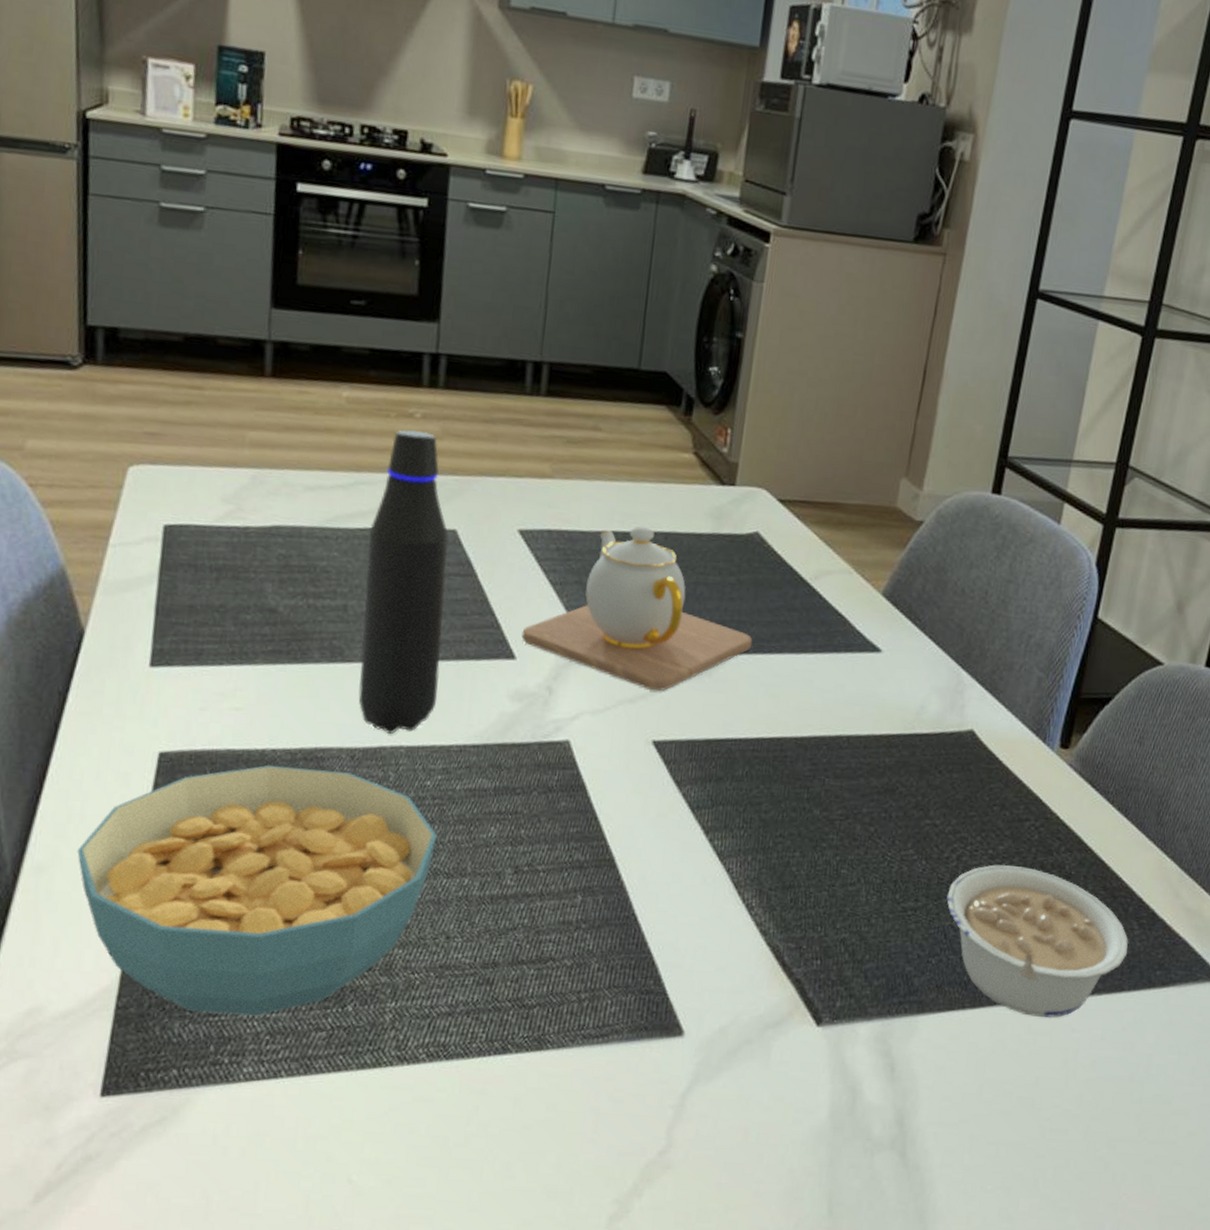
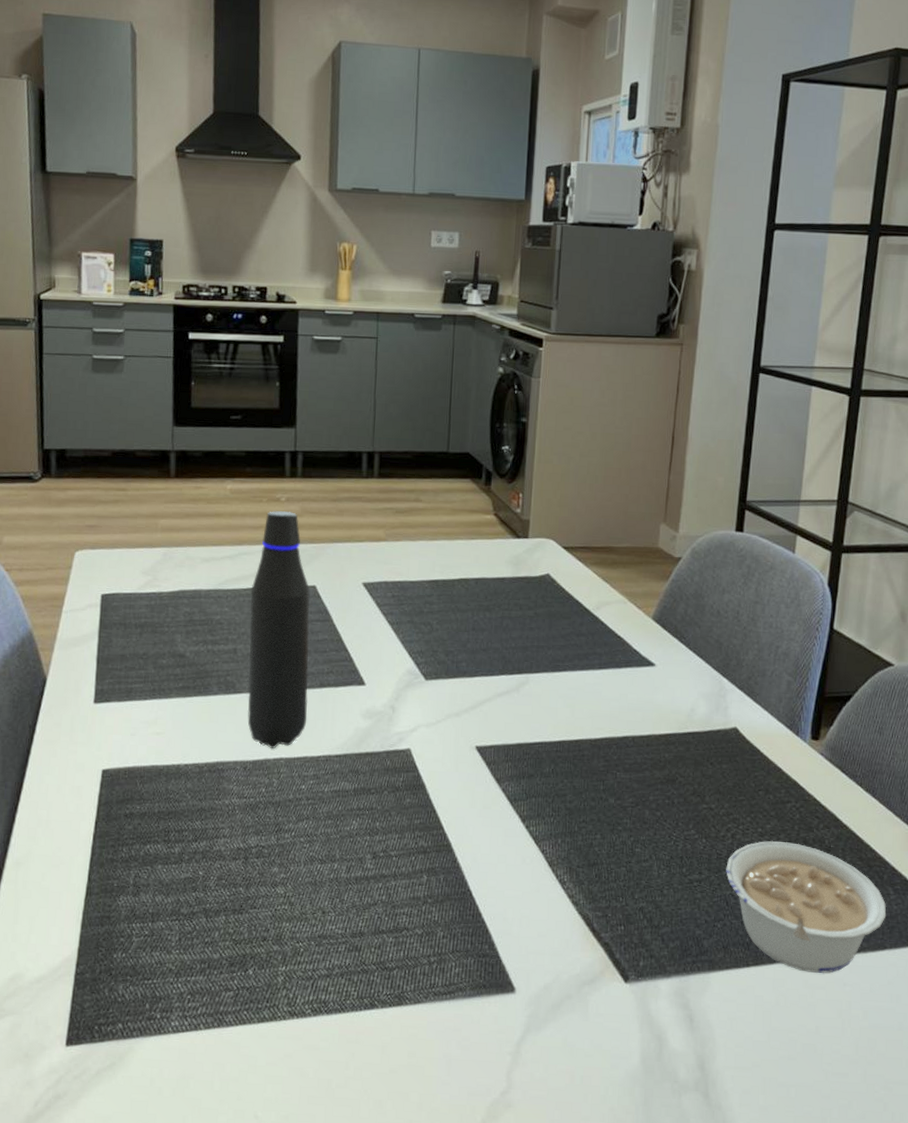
cereal bowl: present [77,764,437,1016] -> none [45,776,311,979]
teapot: present [521,525,753,691] -> none [369,574,550,706]

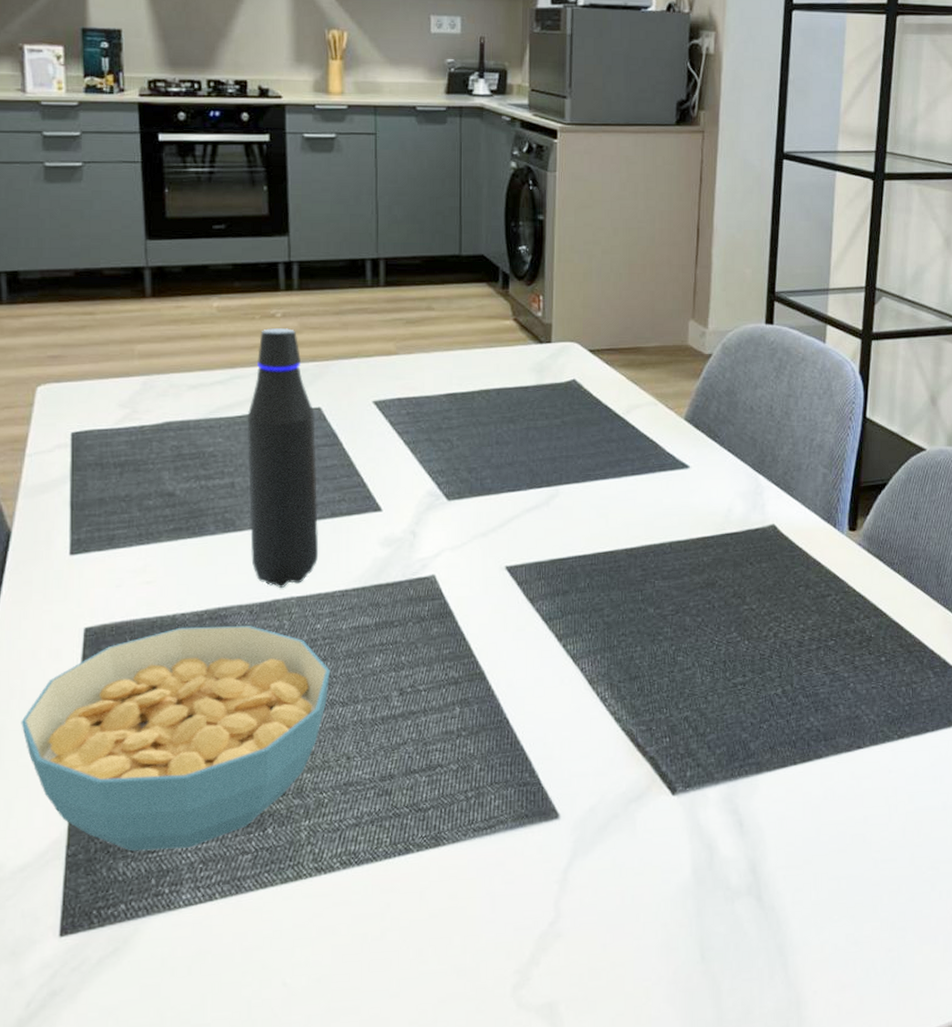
cereal bowl: none [45,776,311,979] -> present [21,626,330,851]
legume: present [726,840,887,974] -> none [769,635,928,764]

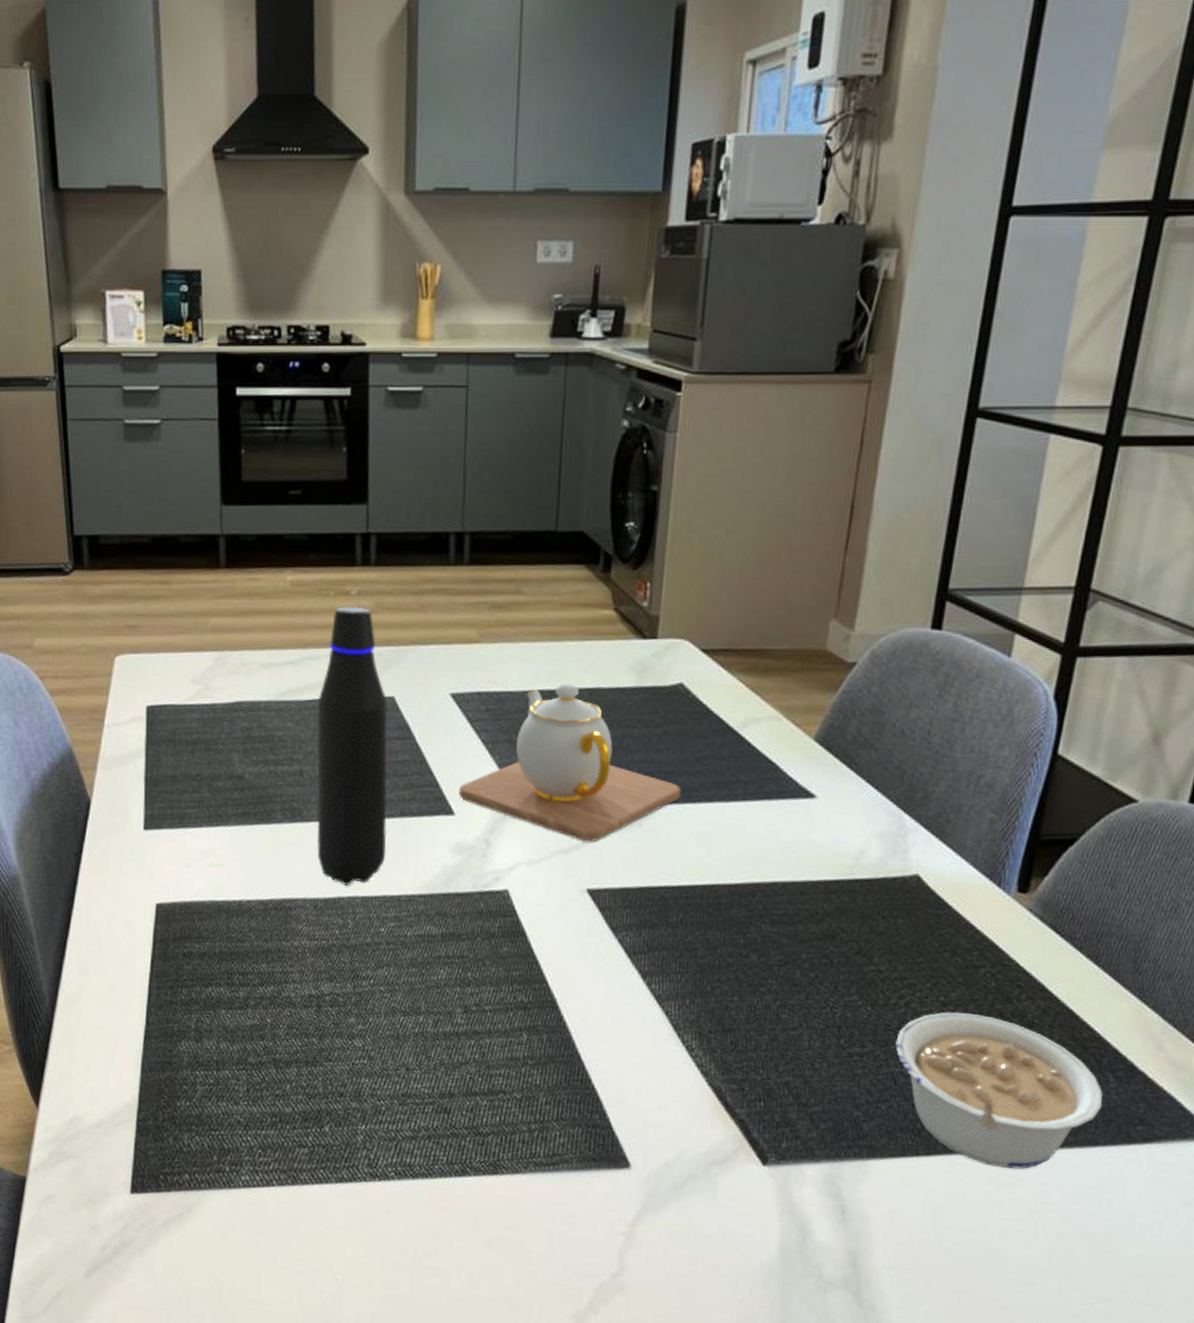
cereal bowl: present [21,626,330,851] -> none [98,914,393,1132]
teapot: none [385,385,581,524] -> present [459,683,682,842]
legume: none [769,635,928,764] -> present [895,1011,1103,1170]

